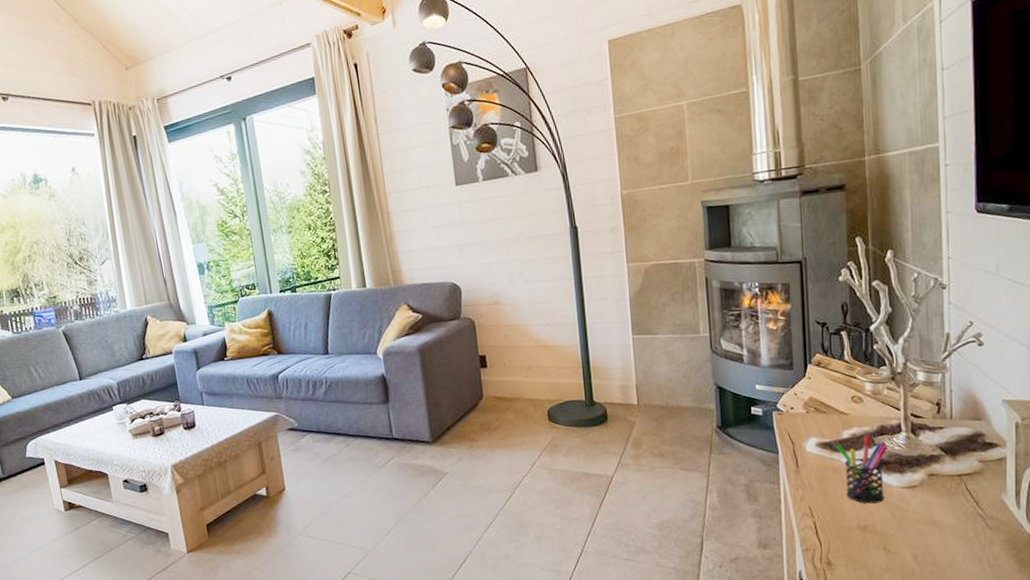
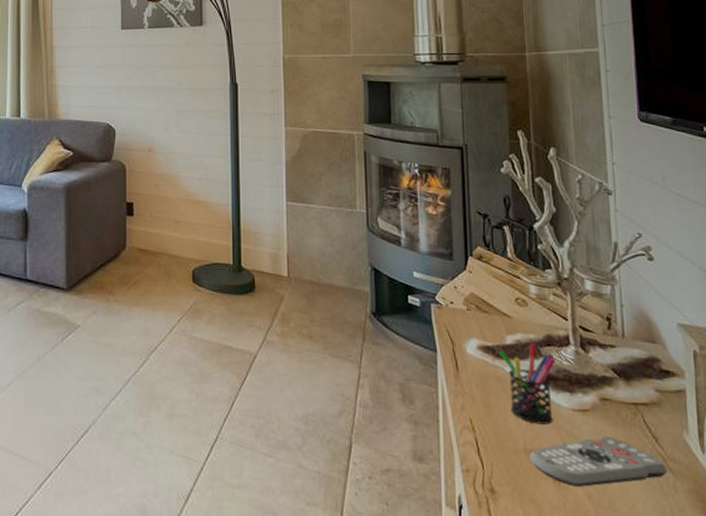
remote control: none [862,505,985,551] -> present [529,436,667,487]

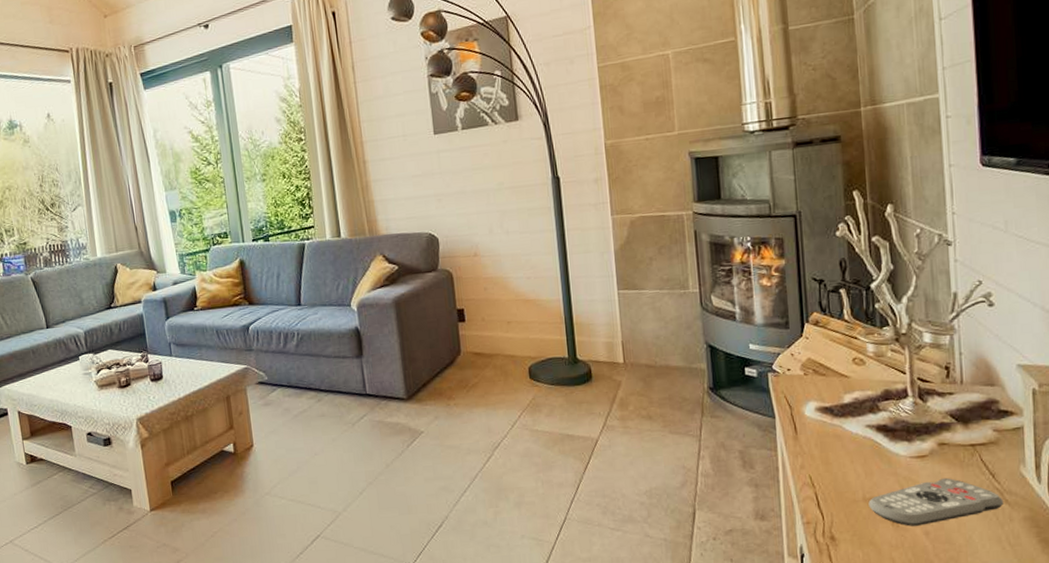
pen holder: present [498,343,556,425] -> none [836,399,895,474]

